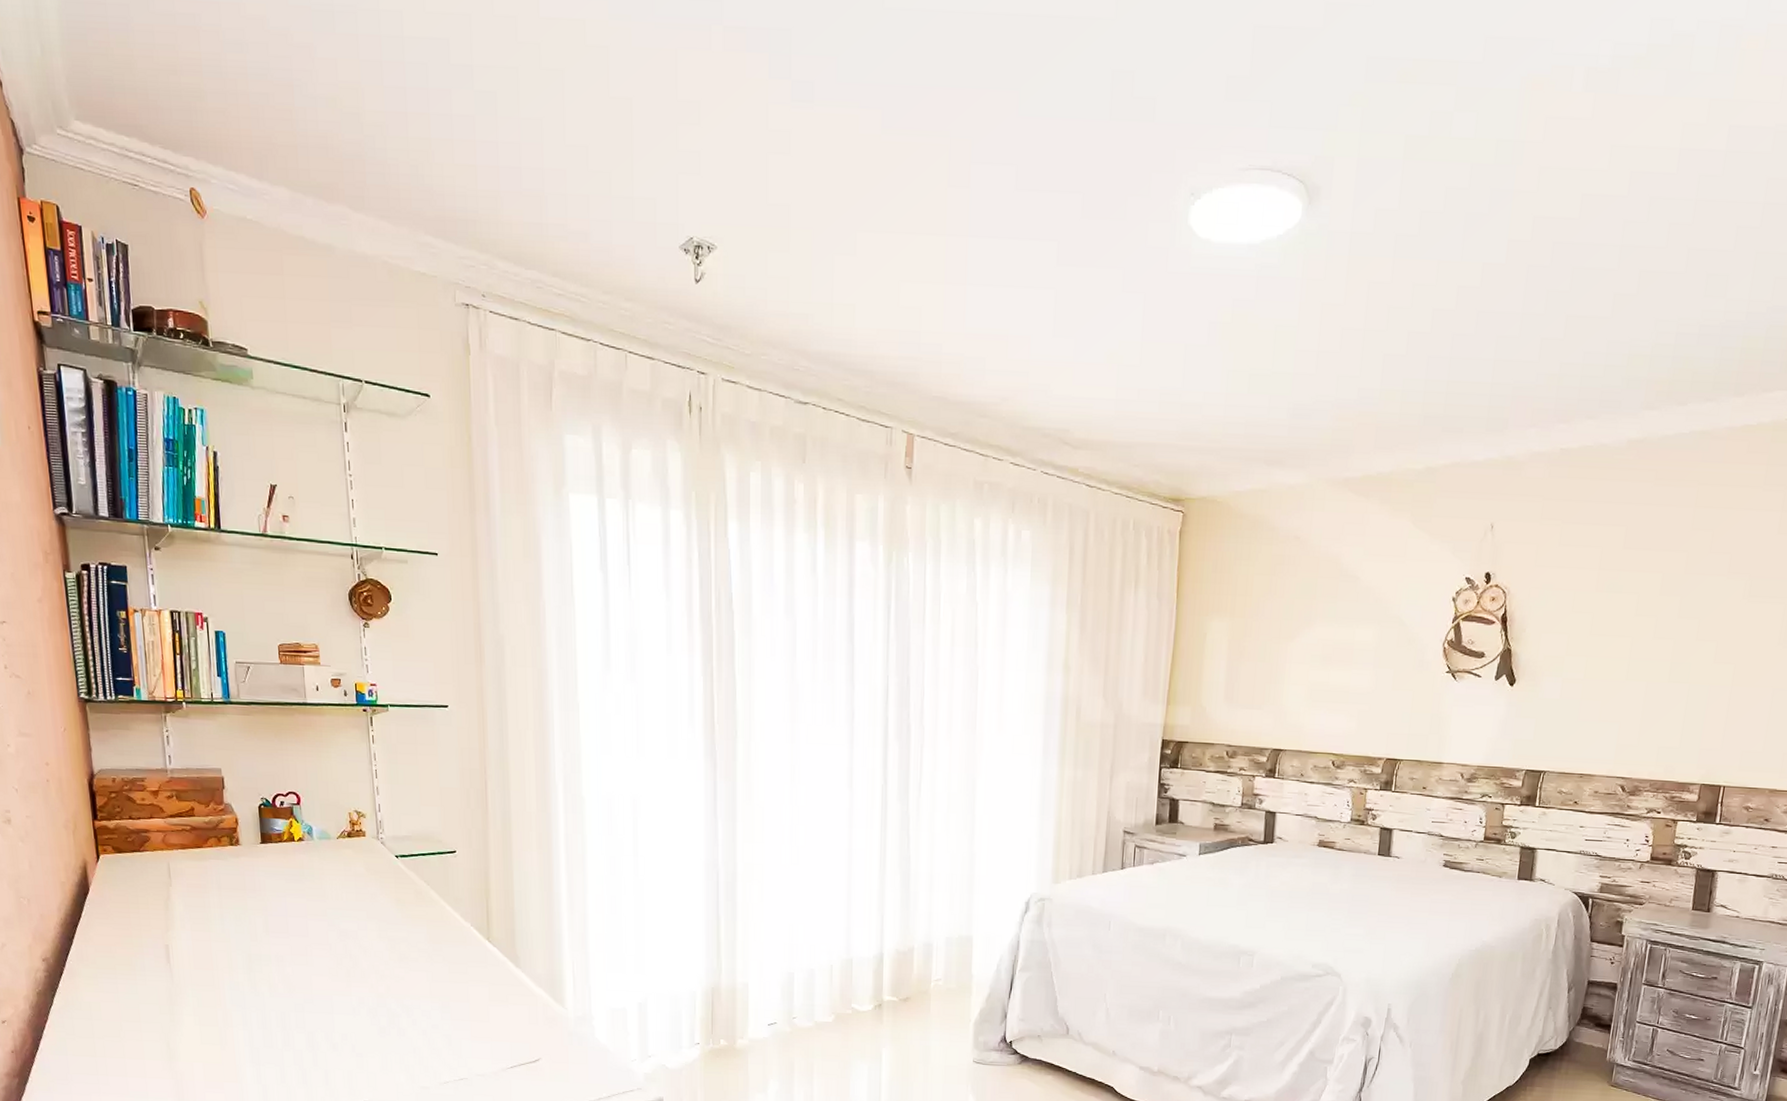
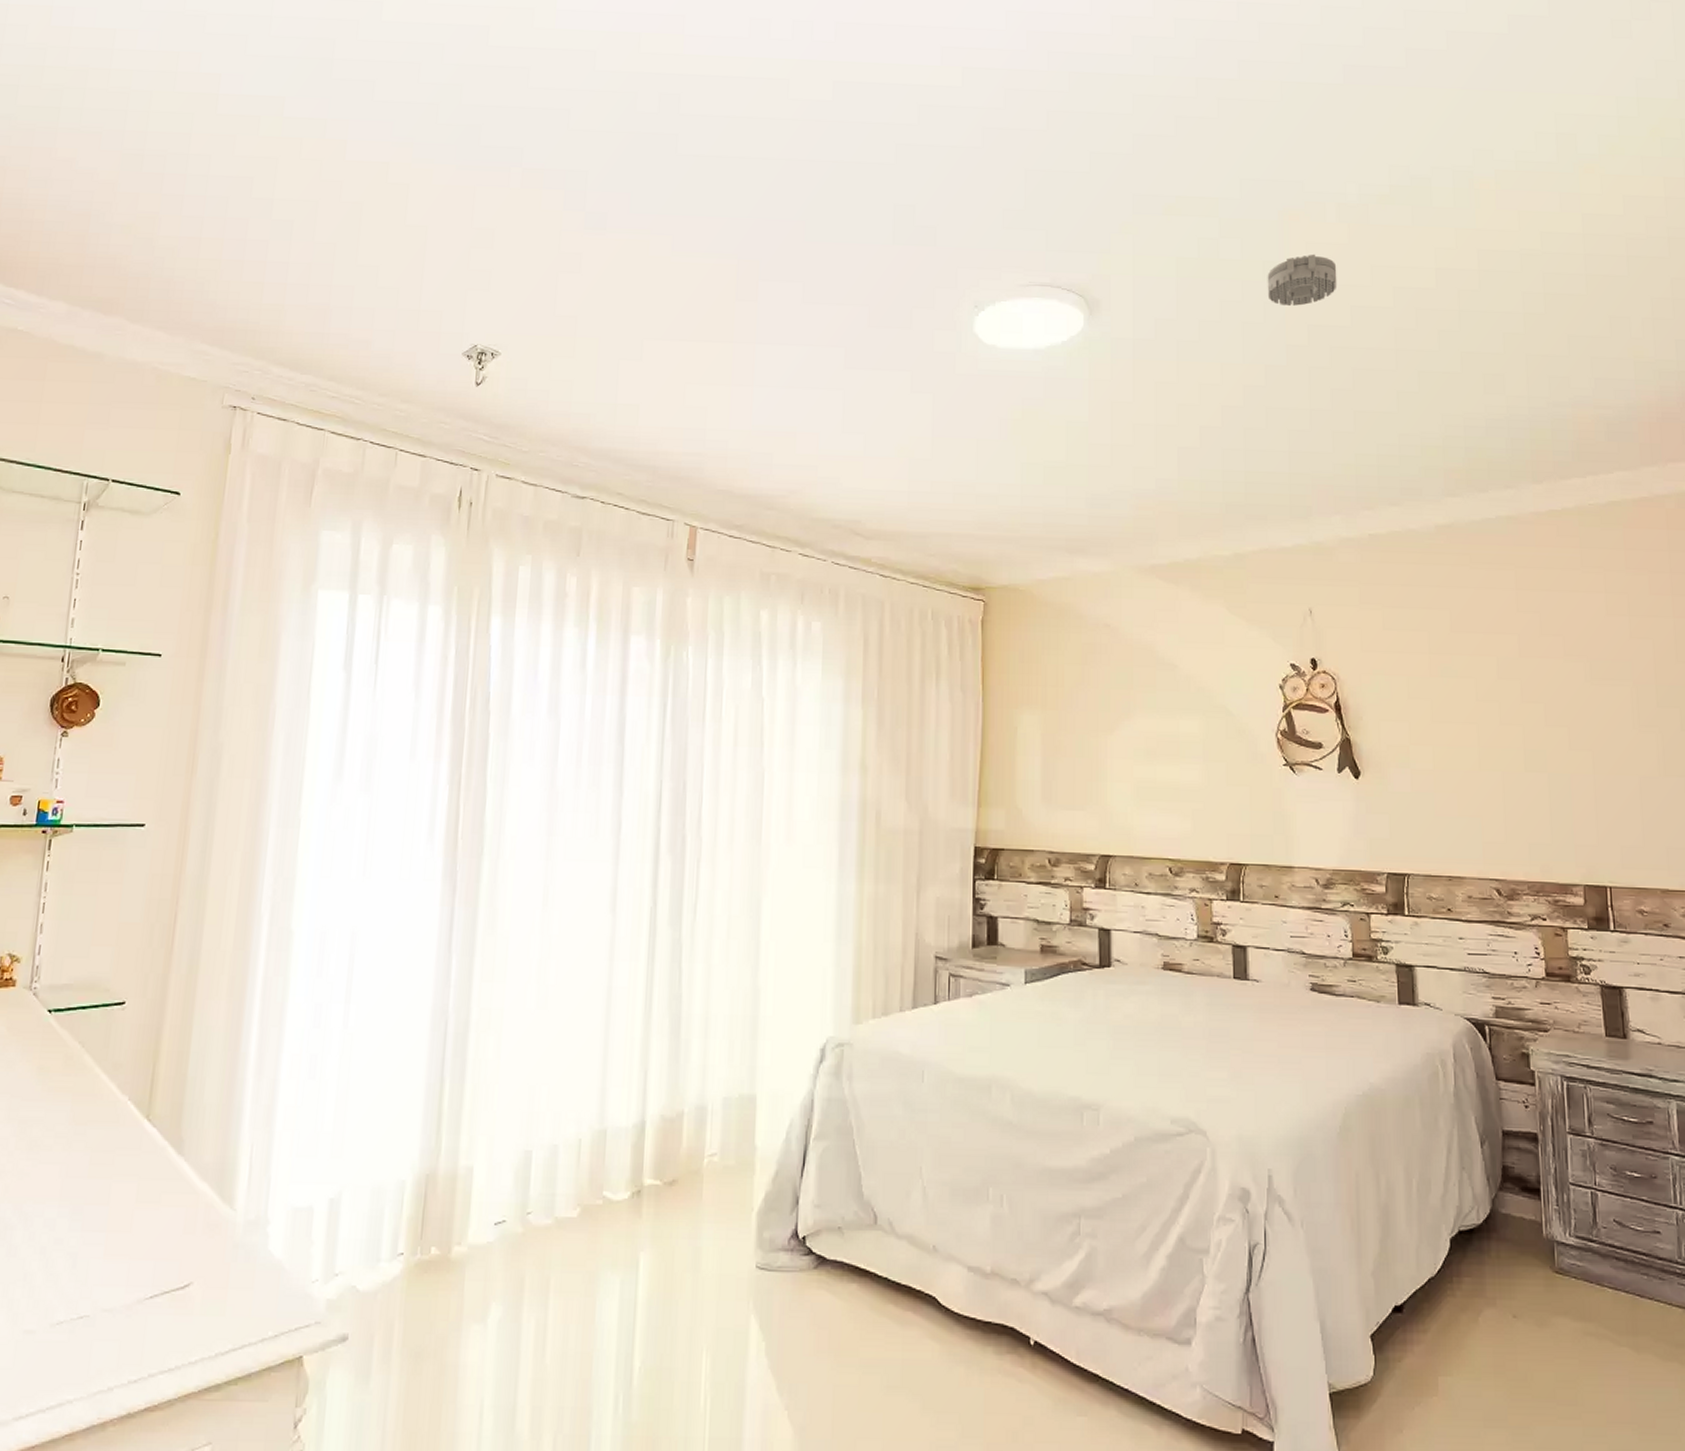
smoke detector: none [1496,130,1575,195] -> present [1267,254,1337,307]

